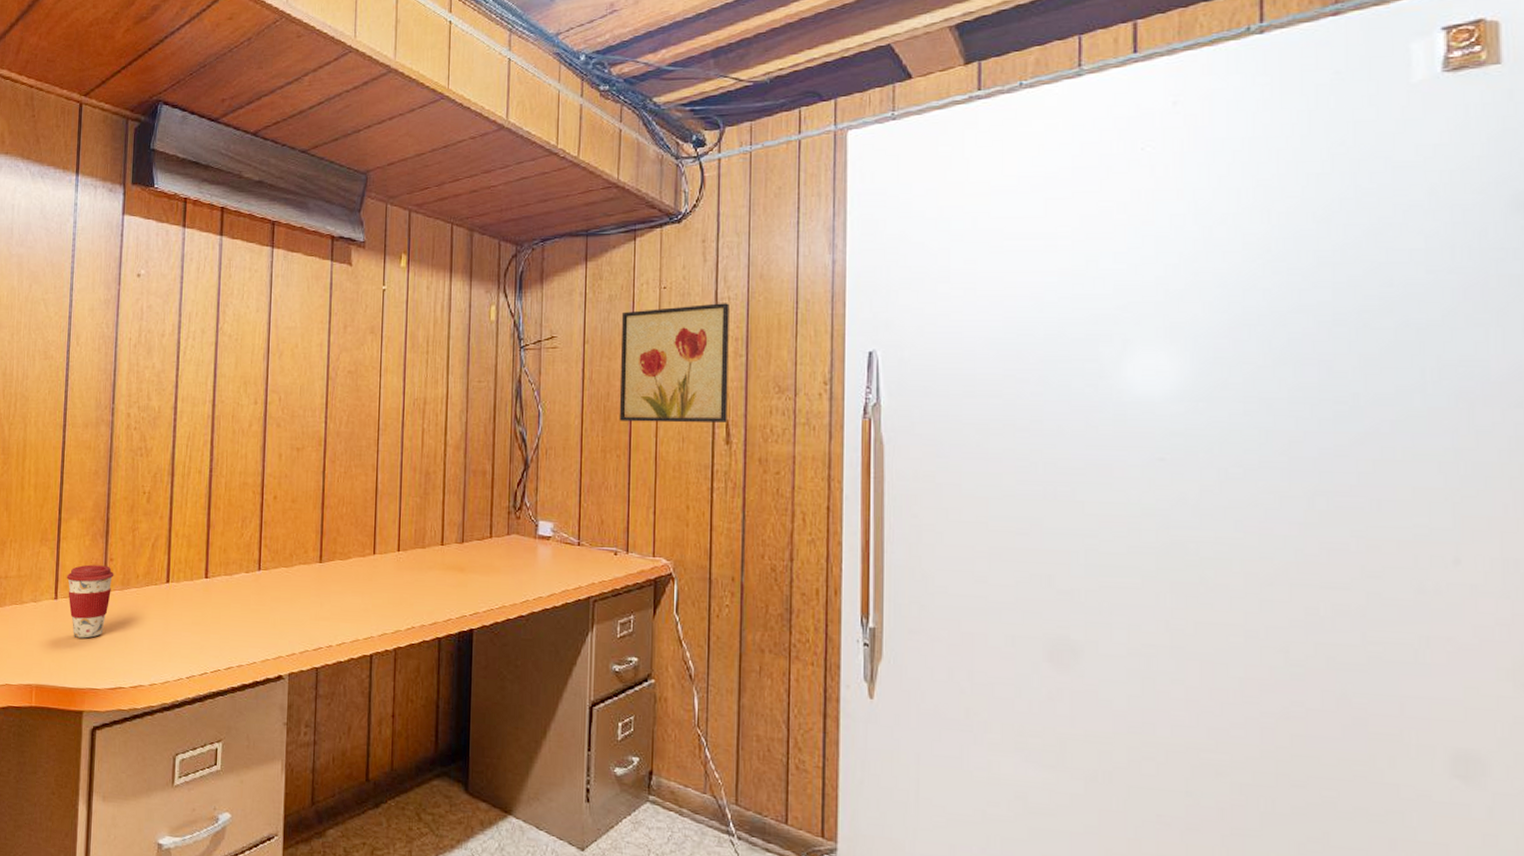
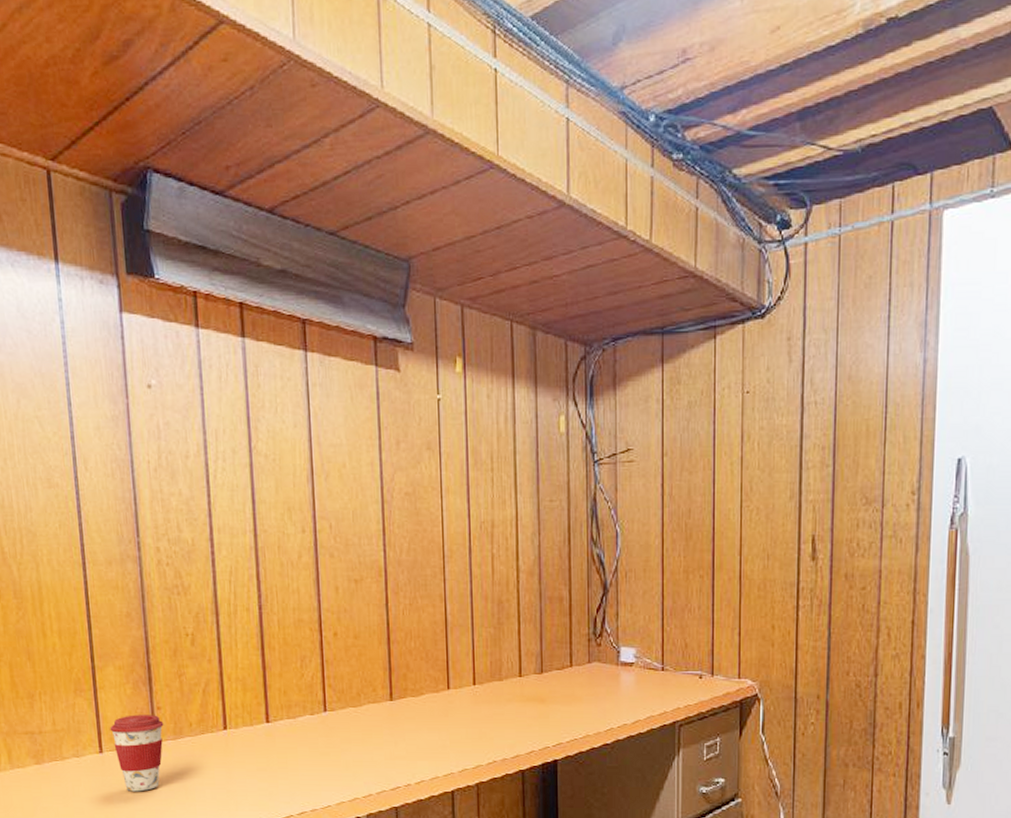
wall art: present [619,303,729,423] -> none [701,408,816,540]

